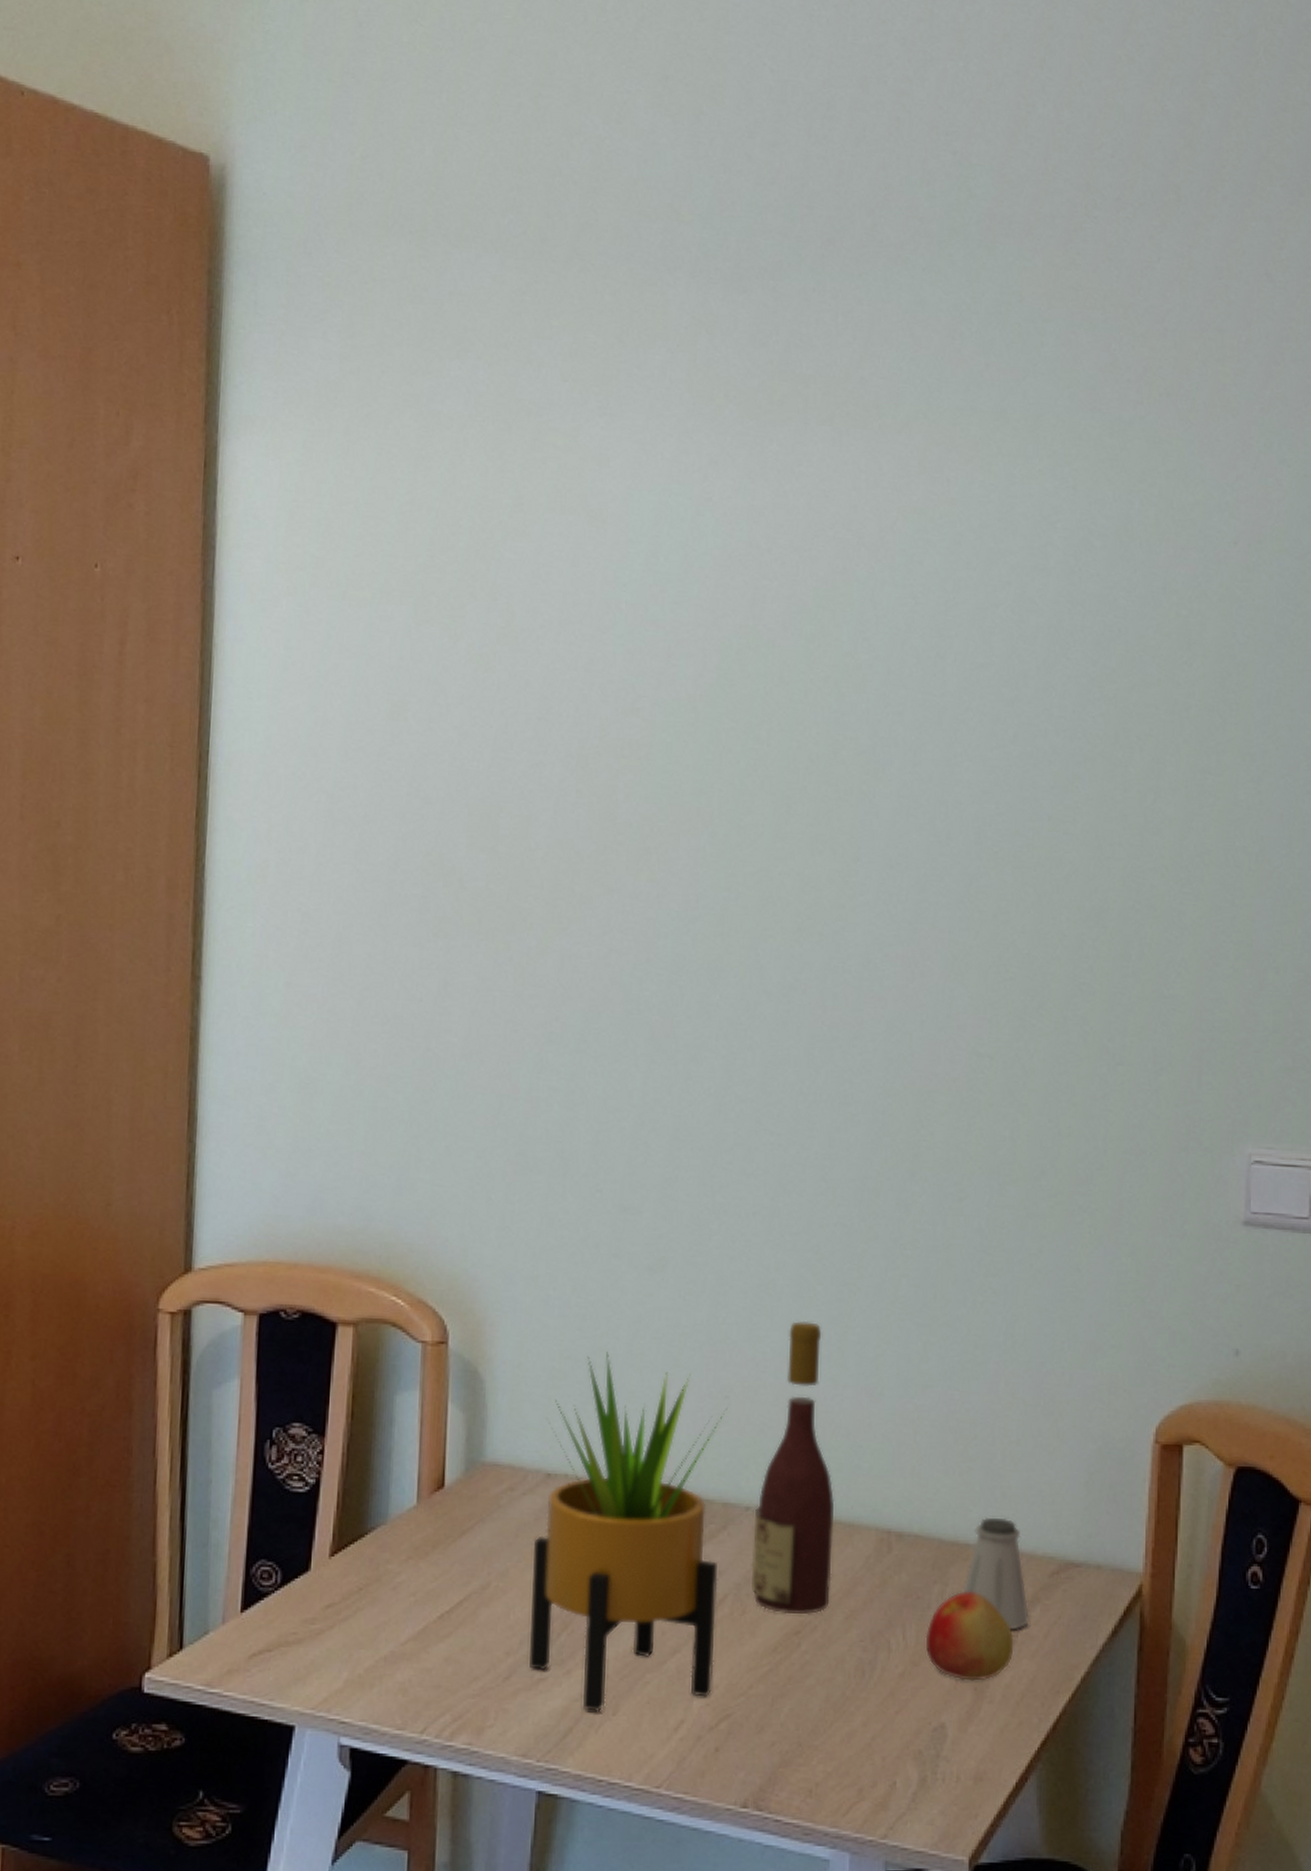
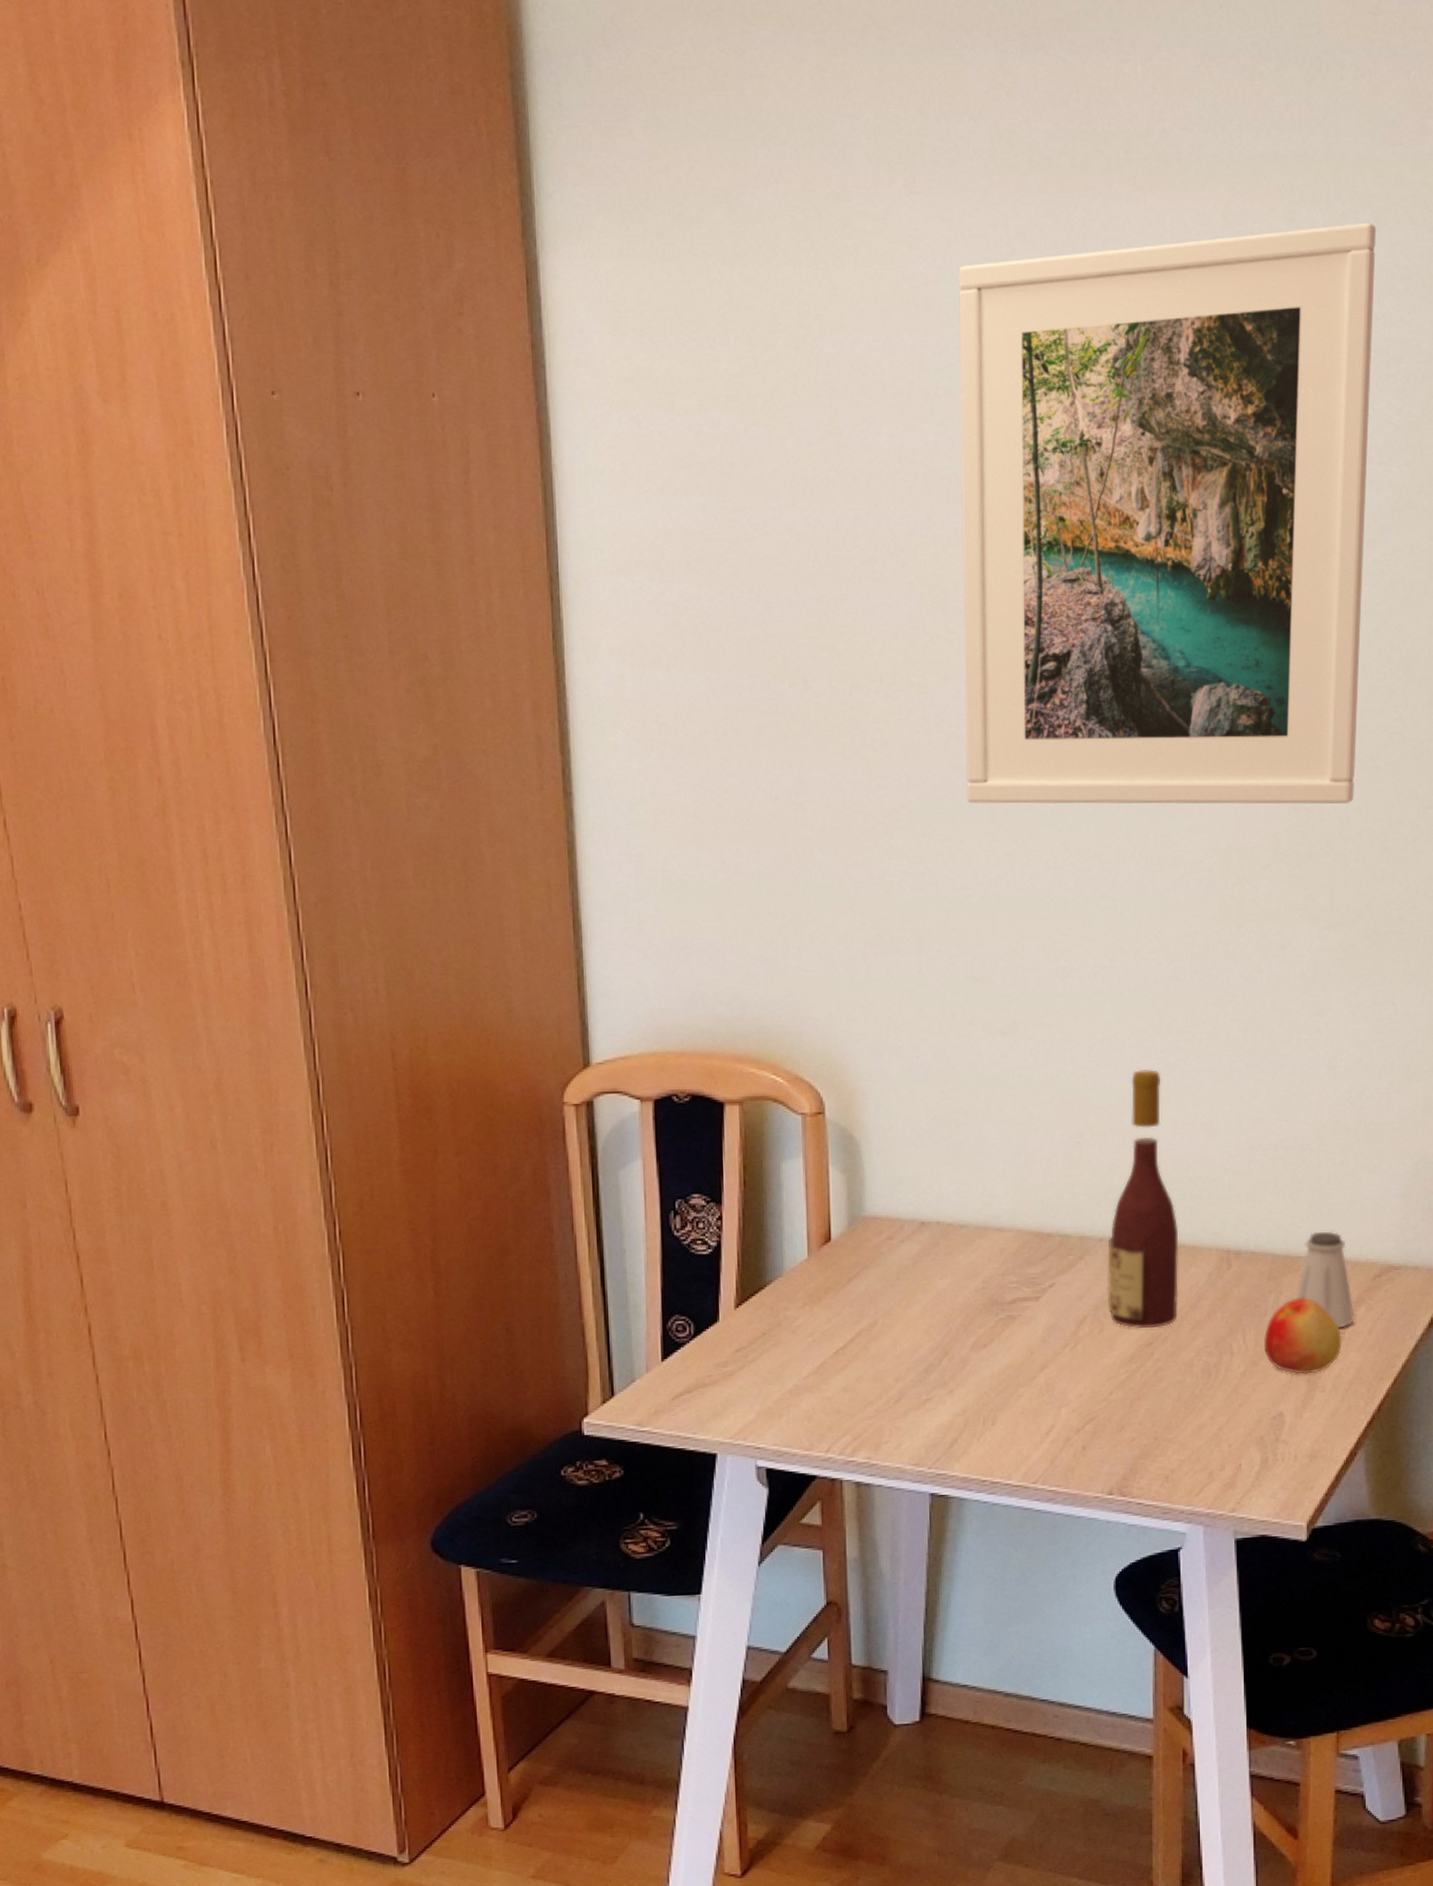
potted plant: present [529,1351,728,1711] -> none [913,1110,1079,1424]
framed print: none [625,480,1073,1054] -> present [958,222,1376,804]

